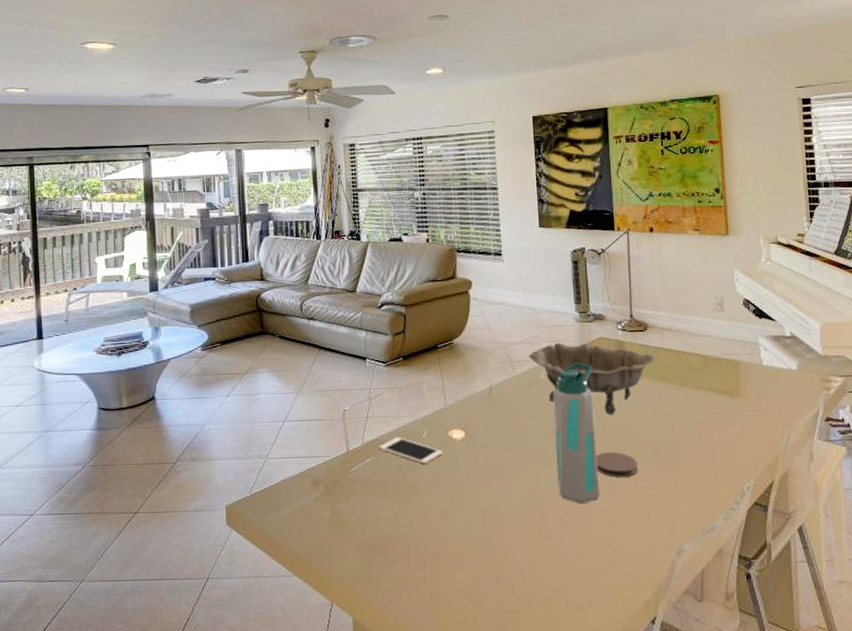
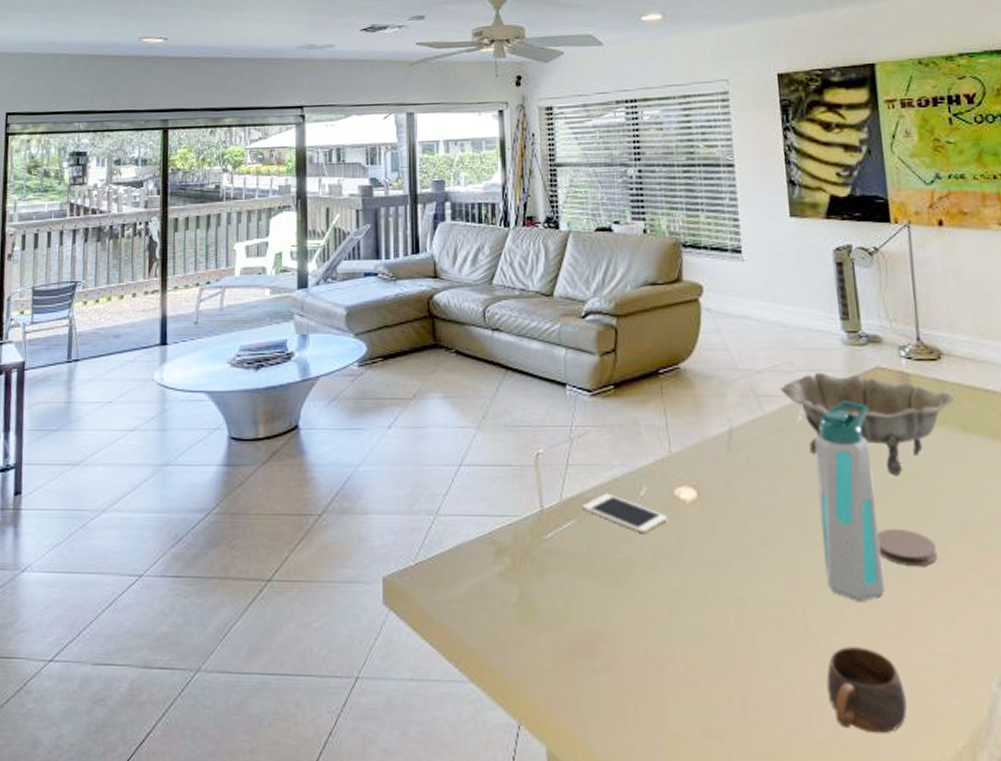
cup: none [556,535,612,592] -> present [826,646,907,734]

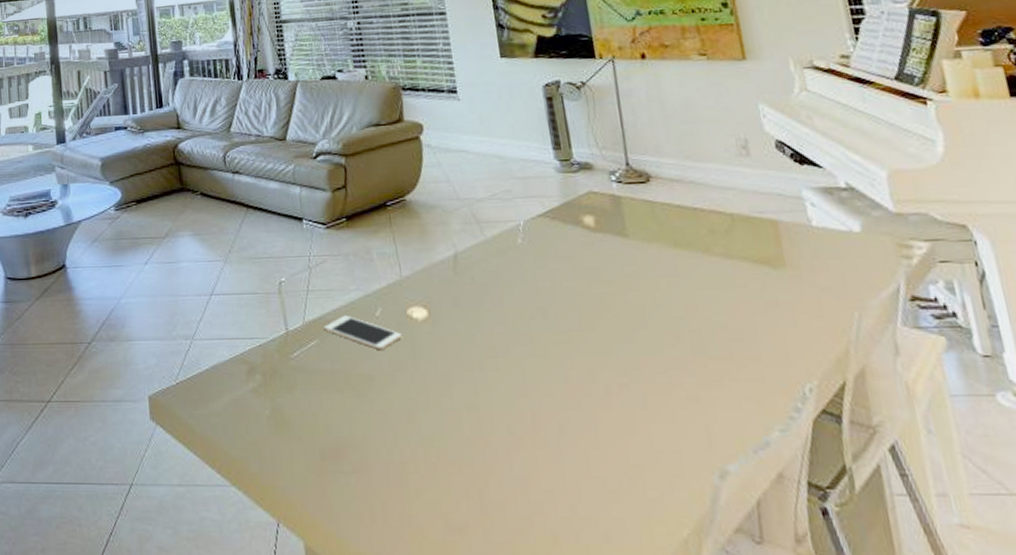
decorative bowl: present [780,371,954,476] -> none [499,198,664,291]
water bottle: present [814,400,885,601] -> none [534,223,607,405]
cup: present [826,646,907,734] -> none [557,446,634,524]
coaster: present [877,528,937,566] -> none [597,337,655,372]

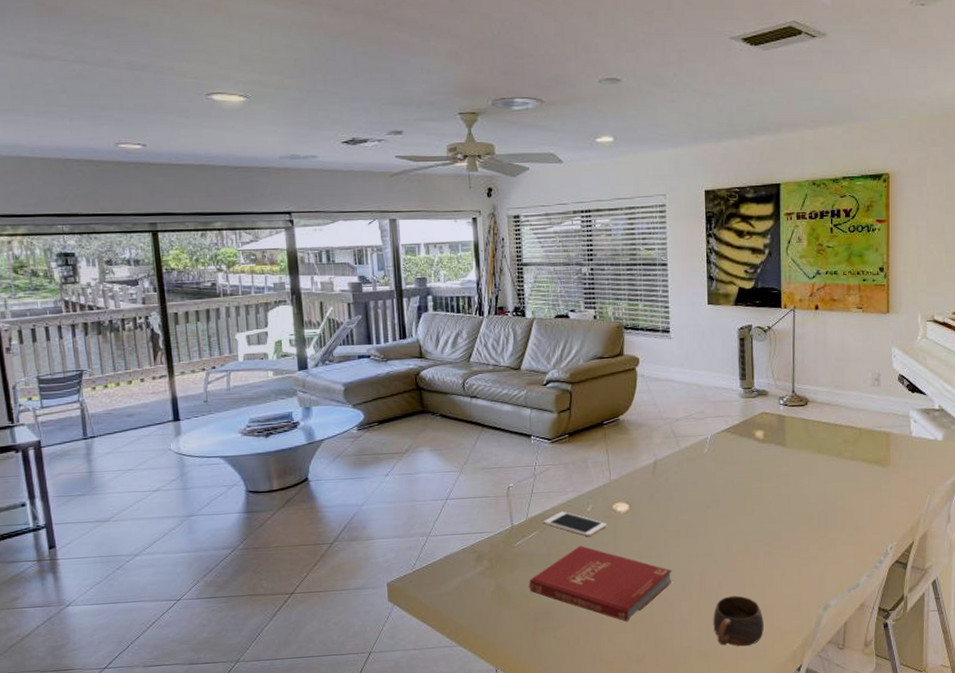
book: none [311,362,495,472] -> present [529,546,672,622]
cup: none [557,446,634,524] -> present [713,595,764,647]

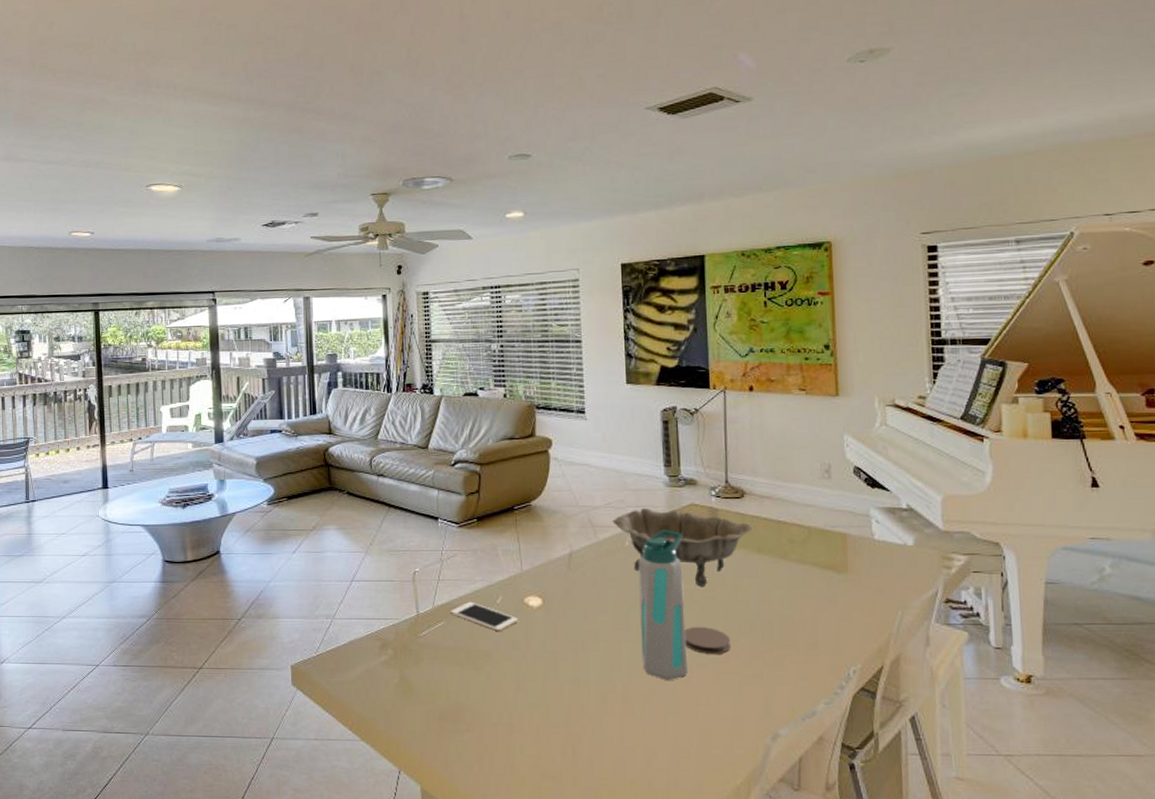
book: present [529,546,672,622] -> none [434,641,592,731]
decorative bowl: none [693,417,813,486] -> present [612,507,752,587]
cup: present [713,595,764,647] -> none [639,713,700,775]
water bottle: none [715,436,756,568] -> present [638,529,688,680]
coaster: none [754,519,792,543] -> present [684,626,730,654]

